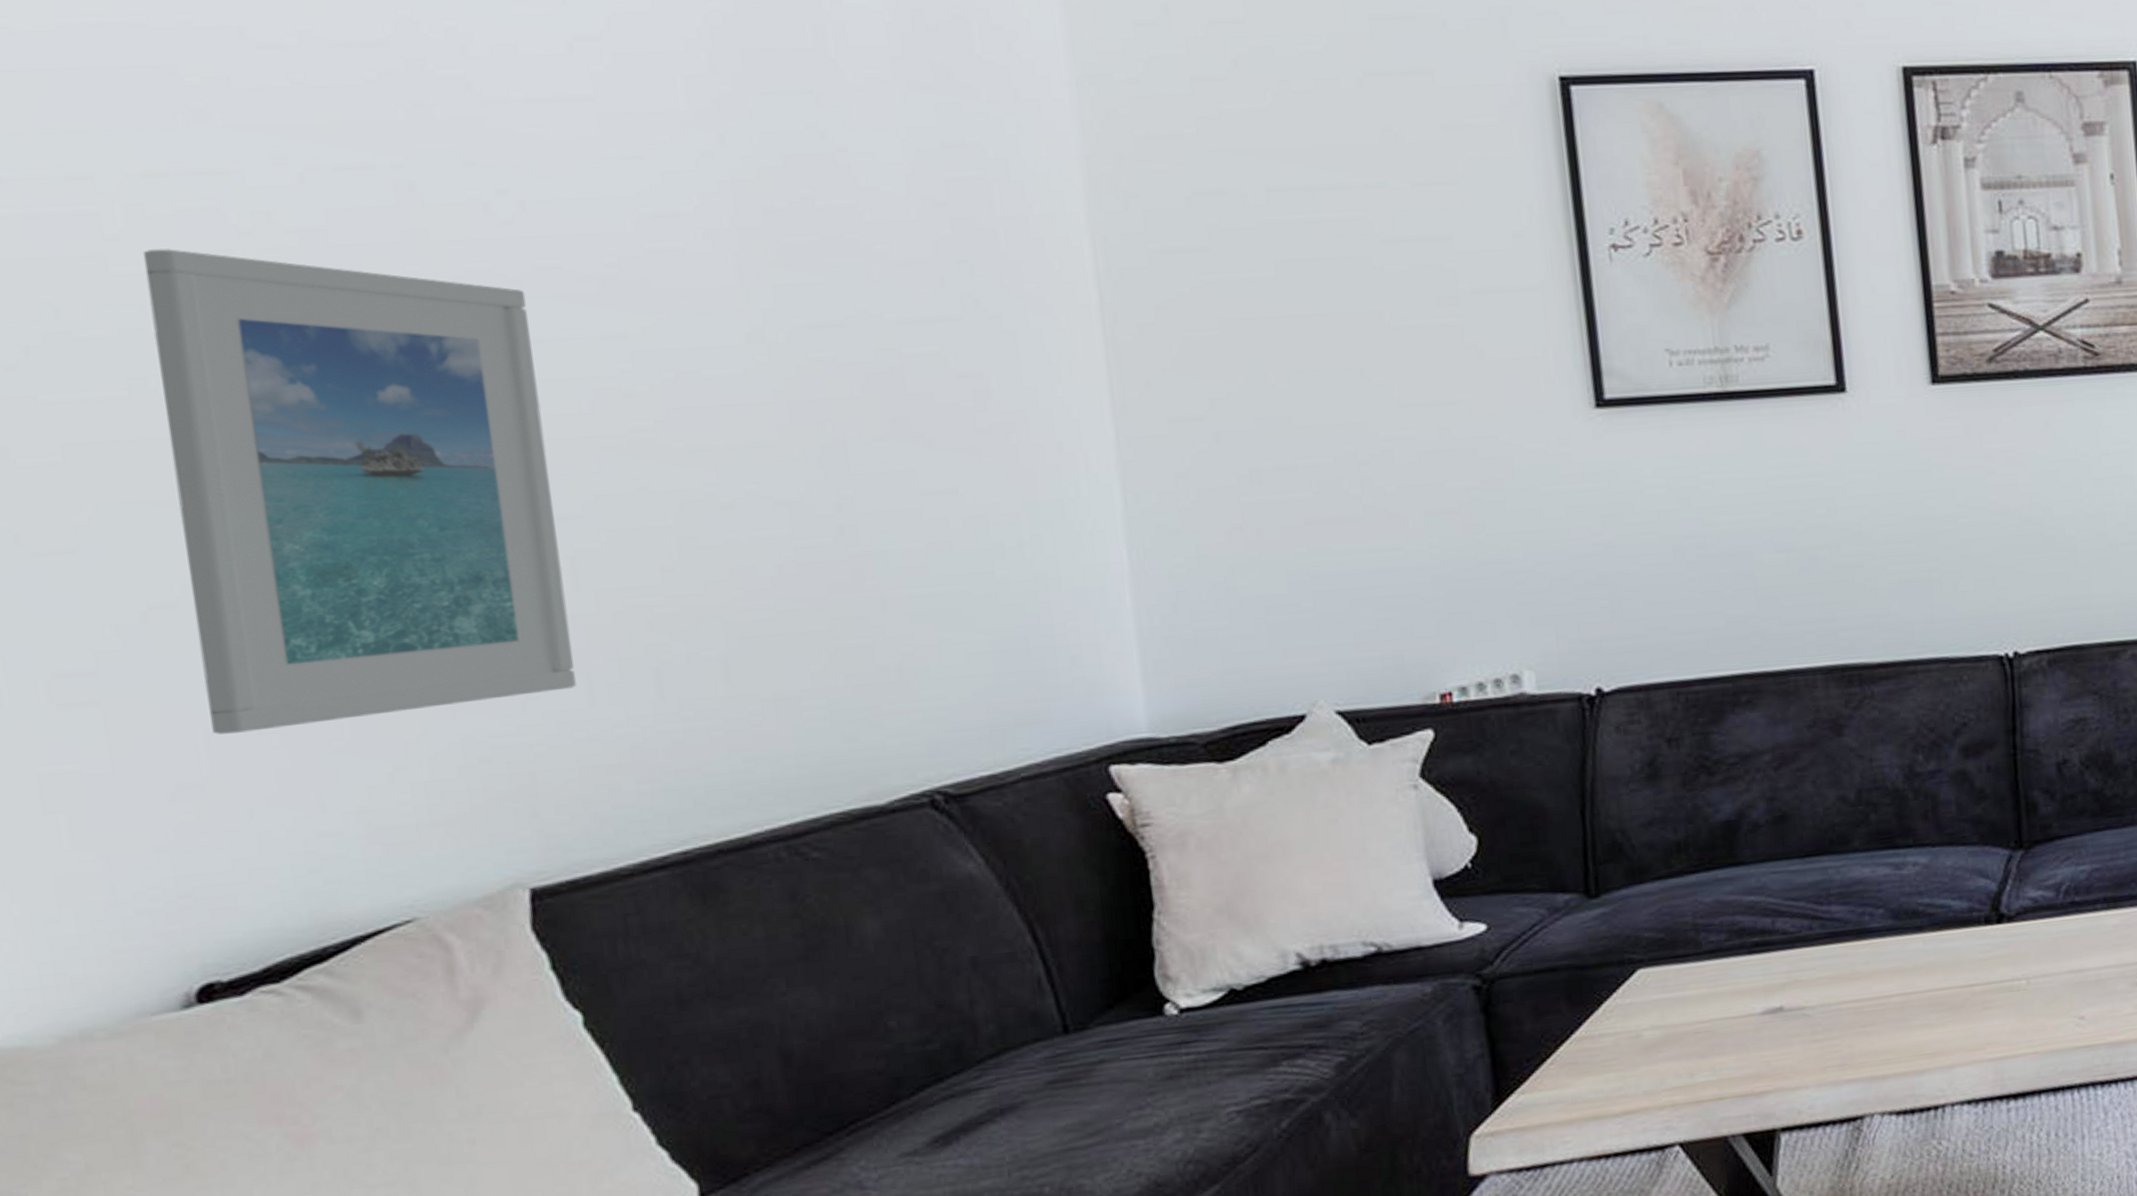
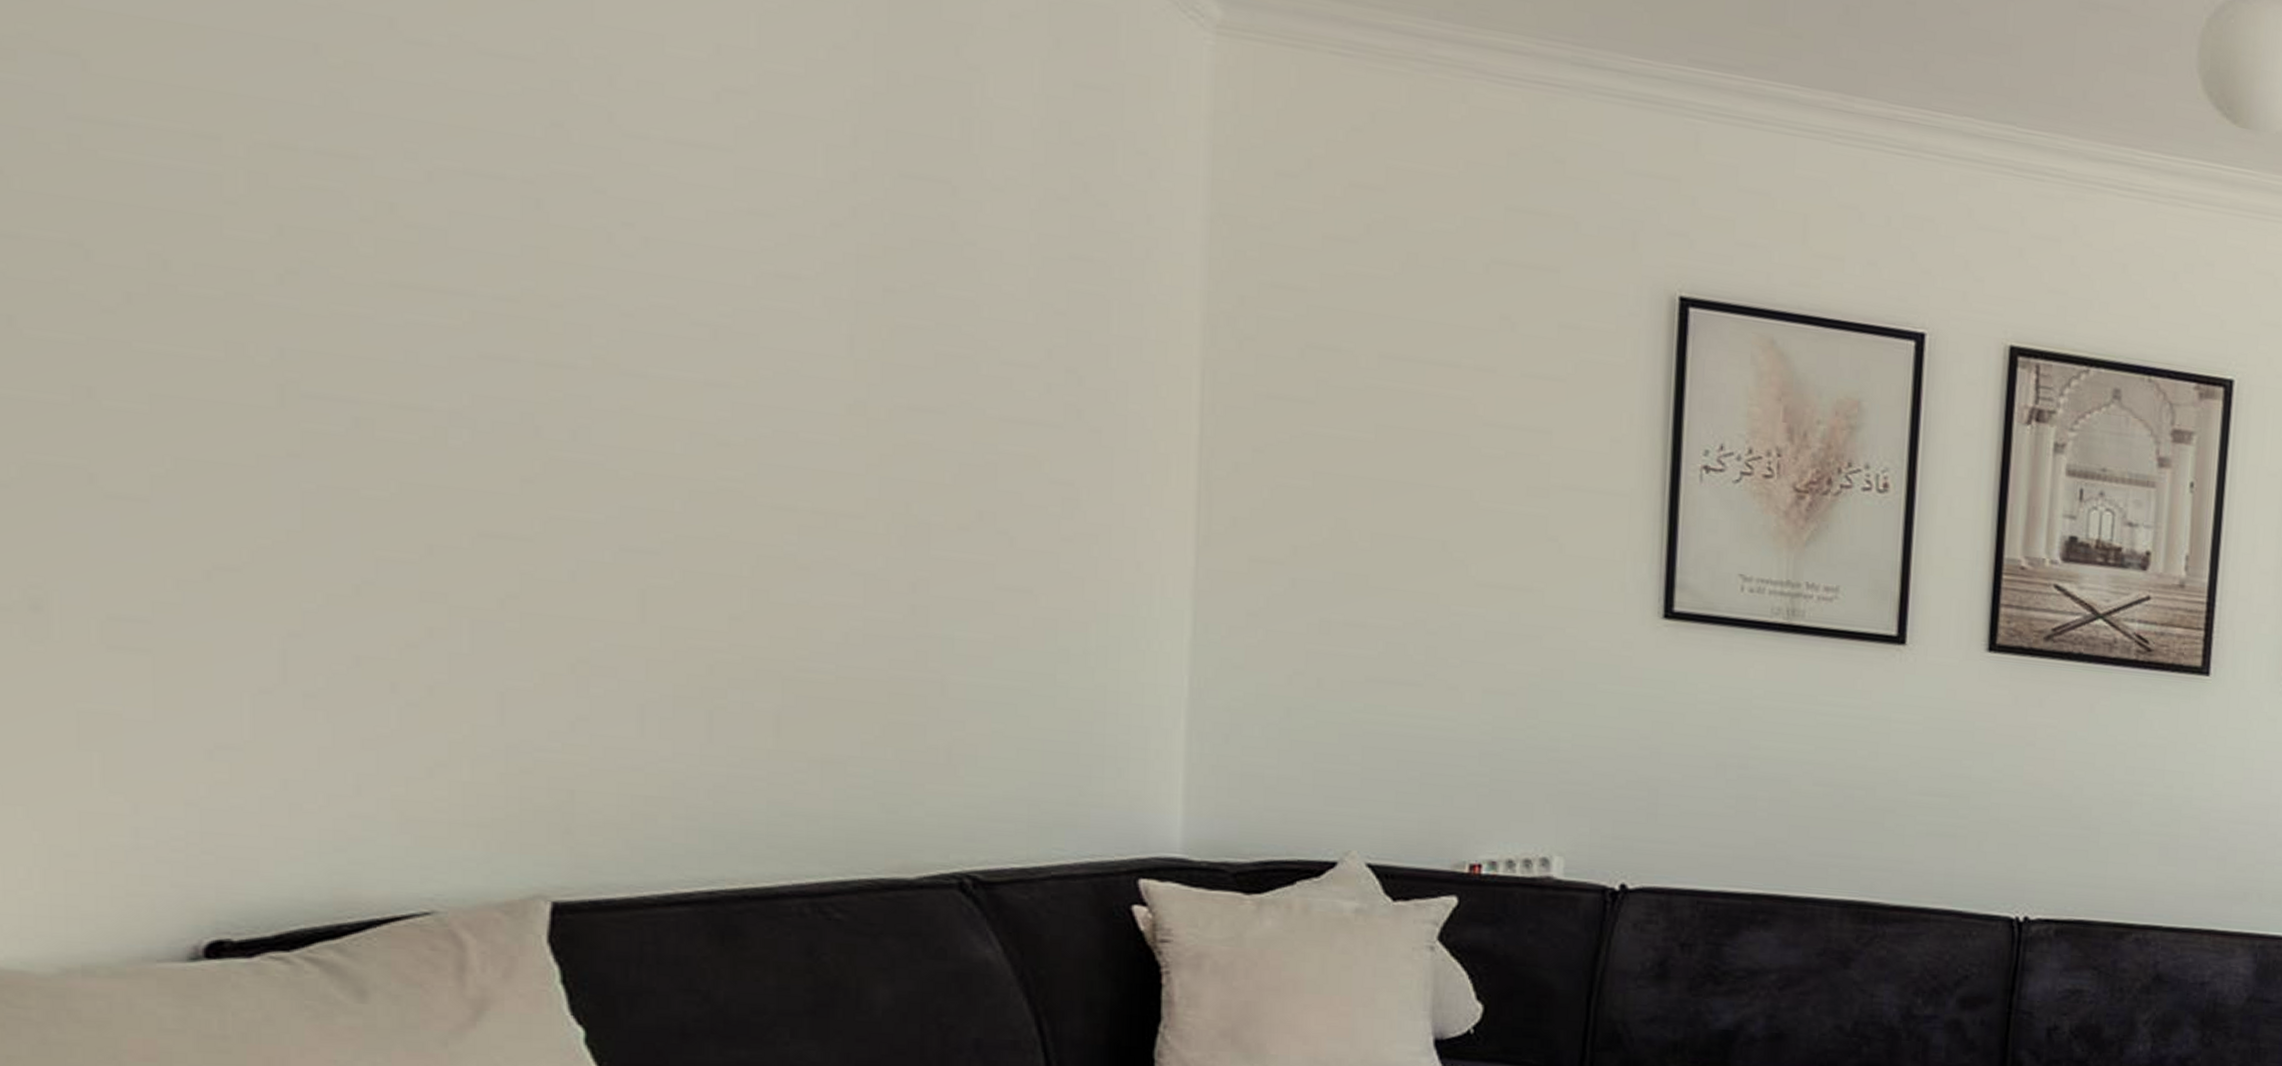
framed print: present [142,249,576,735] -> none [259,219,636,717]

